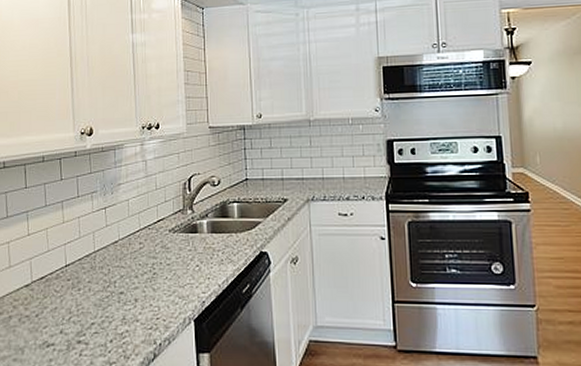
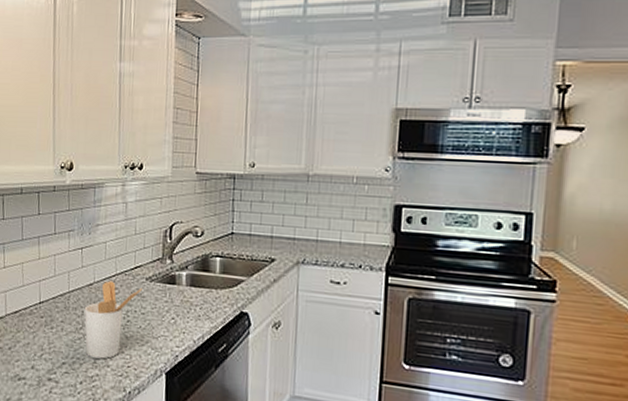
utensil holder: none [110,236,166,314] -> present [84,281,142,359]

